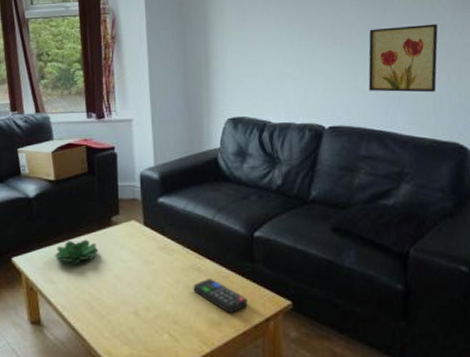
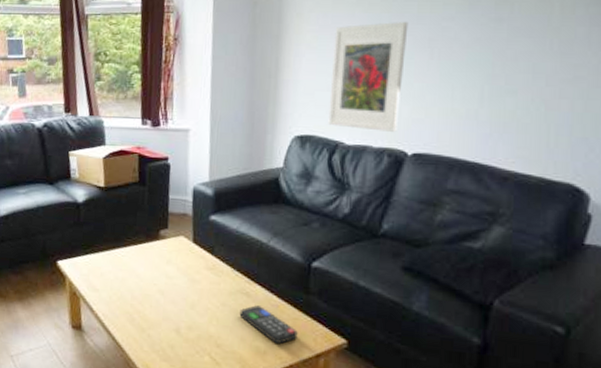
succulent plant: present [54,239,99,264] -> none [99,250,144,275]
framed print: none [253,15,314,109] -> present [328,22,409,132]
wall art: present [368,24,438,93] -> none [467,39,567,122]

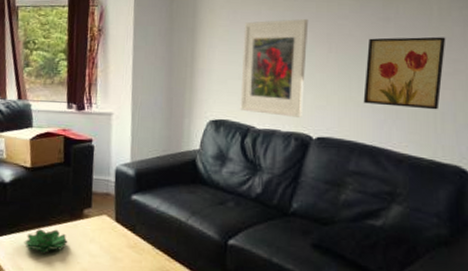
succulent plant: none [99,250,144,275] -> present [24,229,68,253]
wall art: none [467,39,567,122] -> present [363,36,446,110]

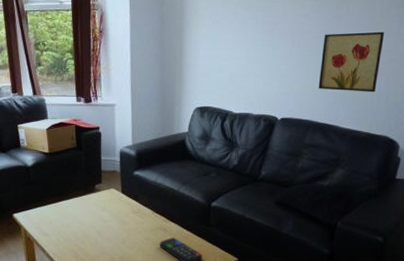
succulent plant: present [24,229,68,253] -> none [47,202,84,221]
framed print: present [240,19,309,117] -> none [220,18,277,102]

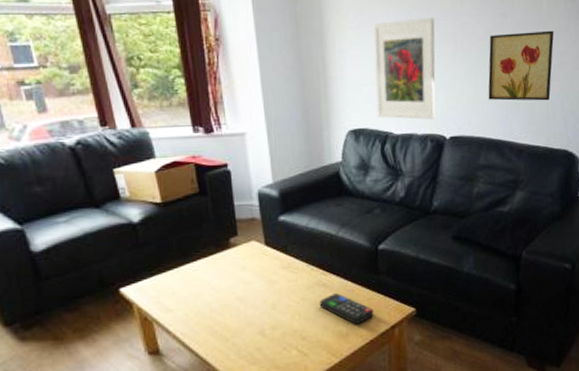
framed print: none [220,18,277,102] -> present [373,18,436,120]

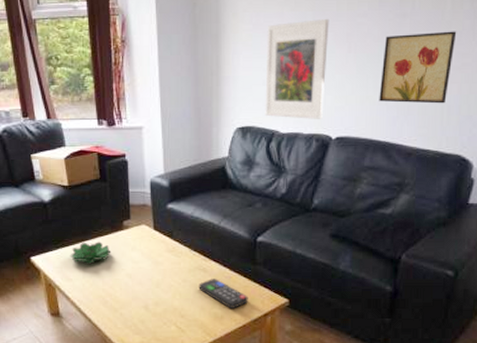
succulent plant: none [168,263,218,290] -> present [70,242,112,264]

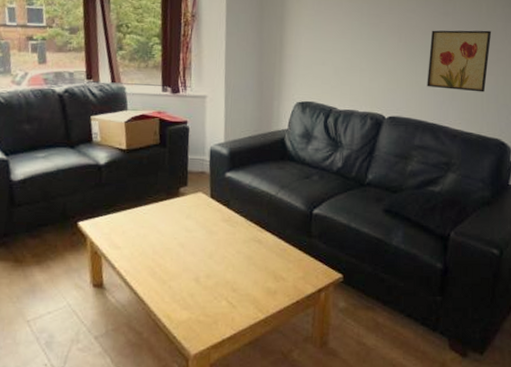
succulent plant: present [70,242,112,264] -> none [120,208,165,231]
remote control: present [198,279,248,309] -> none [252,251,303,284]
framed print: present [265,19,330,119] -> none [323,11,383,99]

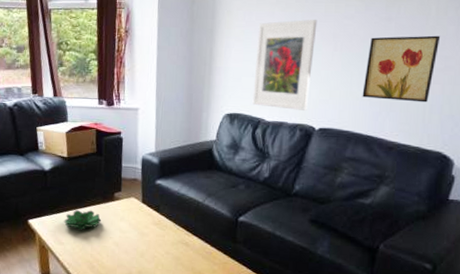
succulent plant: none [120,208,165,231] -> present [63,210,102,230]
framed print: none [323,11,383,99] -> present [252,20,318,111]

